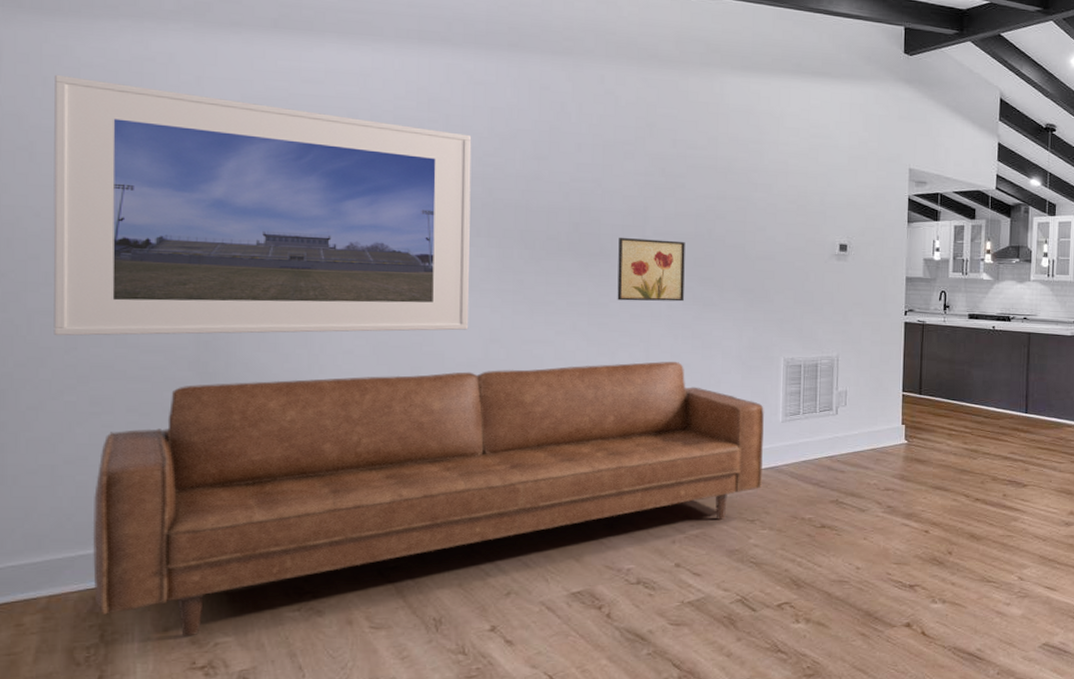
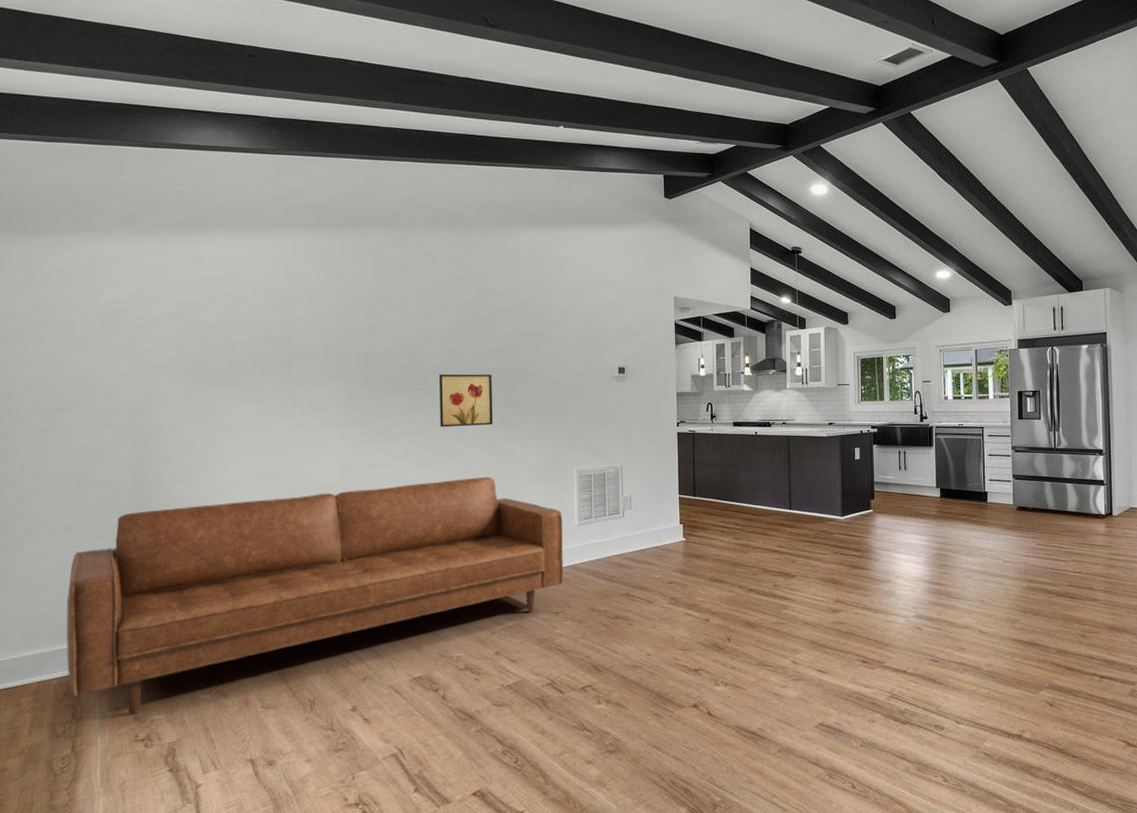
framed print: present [53,74,472,336] -> none [36,279,328,479]

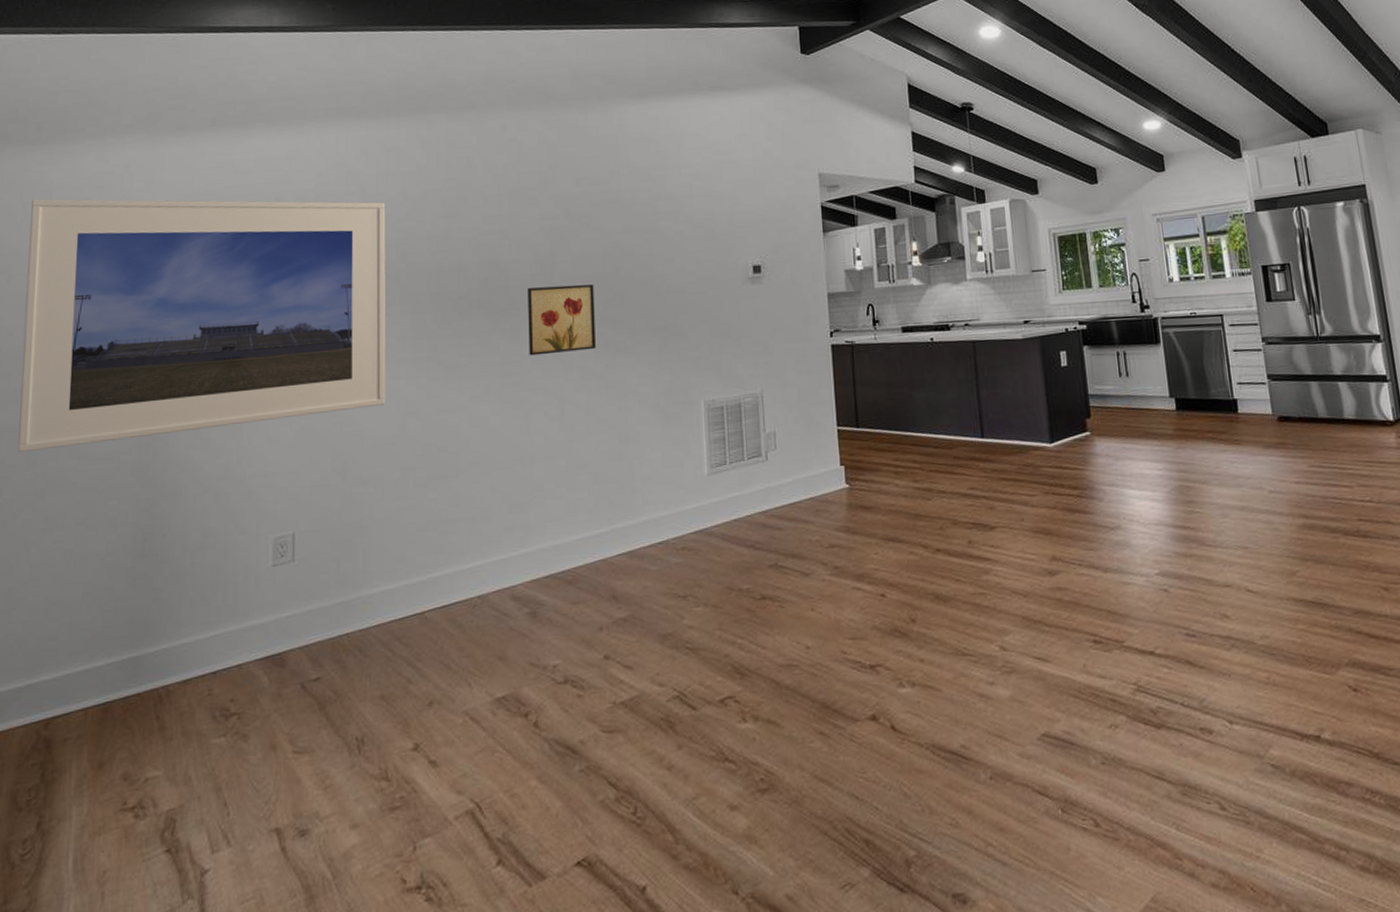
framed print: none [36,279,328,479] -> present [17,198,386,453]
sofa: present [67,477,563,715] -> none [38,417,692,772]

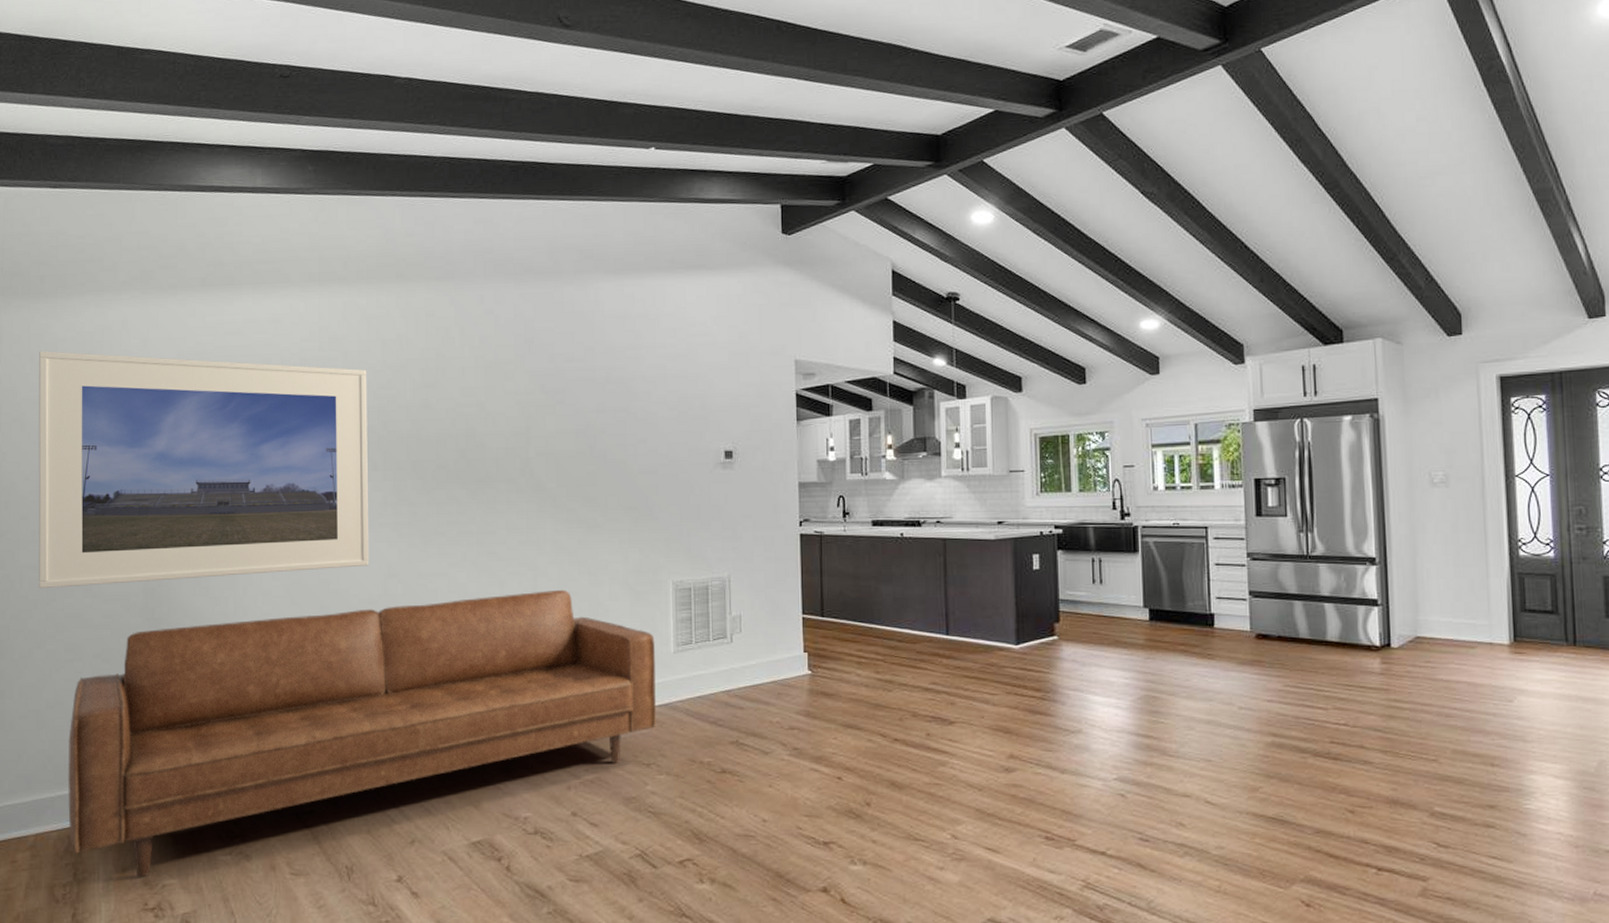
sofa: none [38,417,692,772] -> present [68,590,656,877]
wall art: present [528,284,596,356] -> none [503,460,568,527]

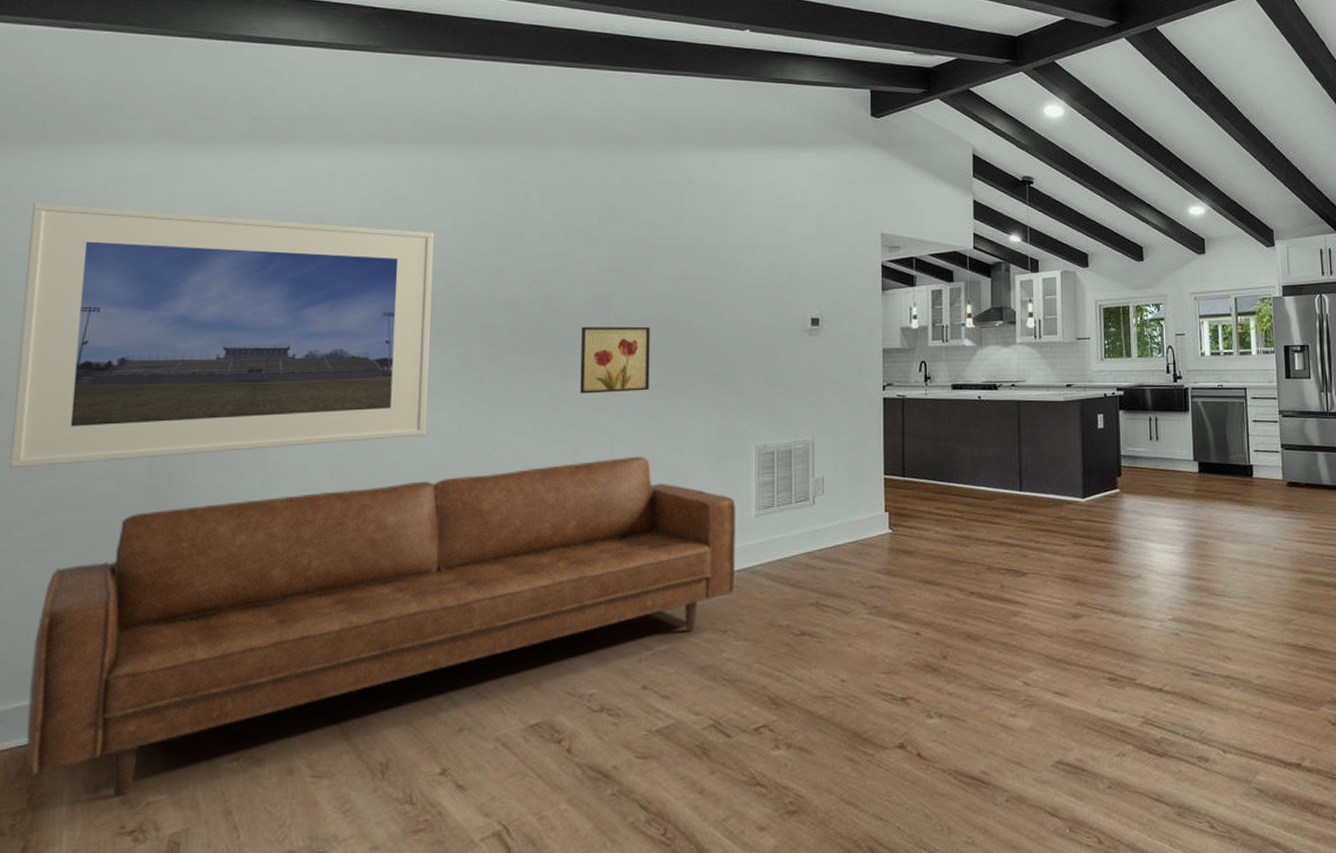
wall art: none [503,460,568,527] -> present [580,326,650,394]

